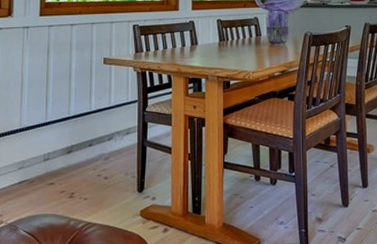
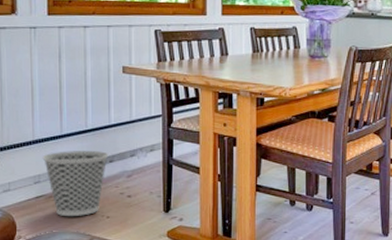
wastebasket: none [27,136,89,200] -> present [42,151,109,216]

